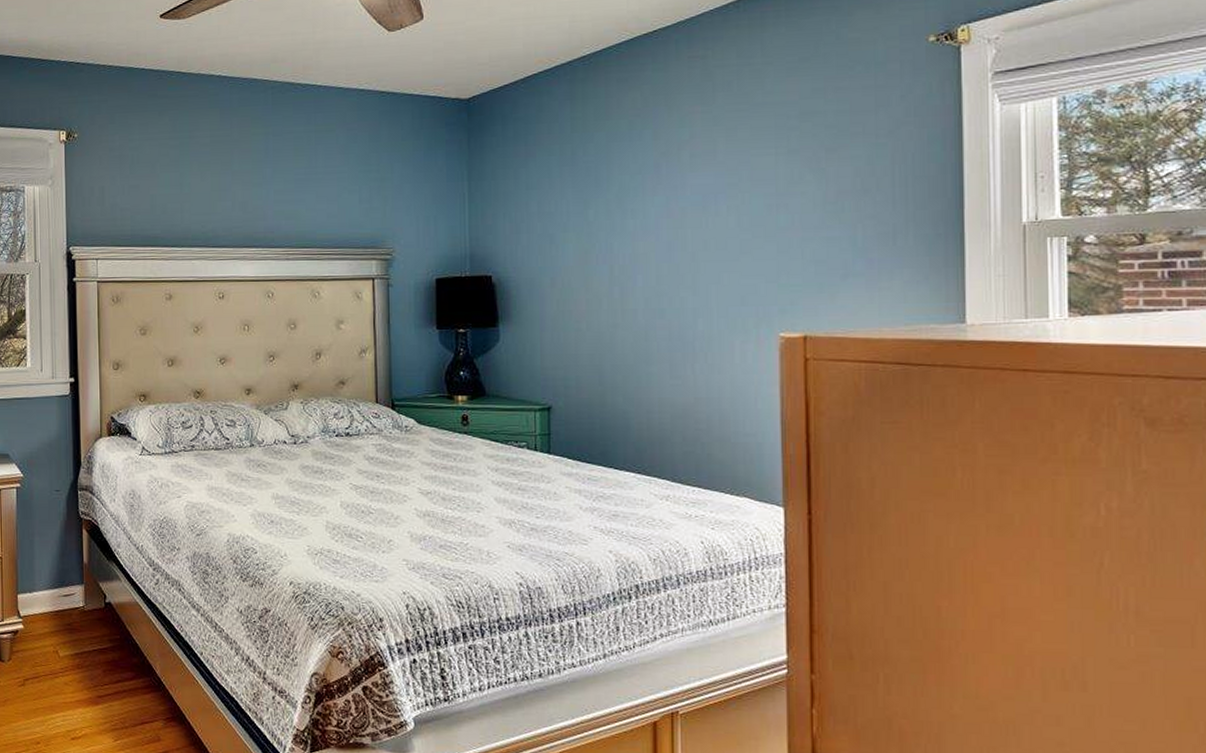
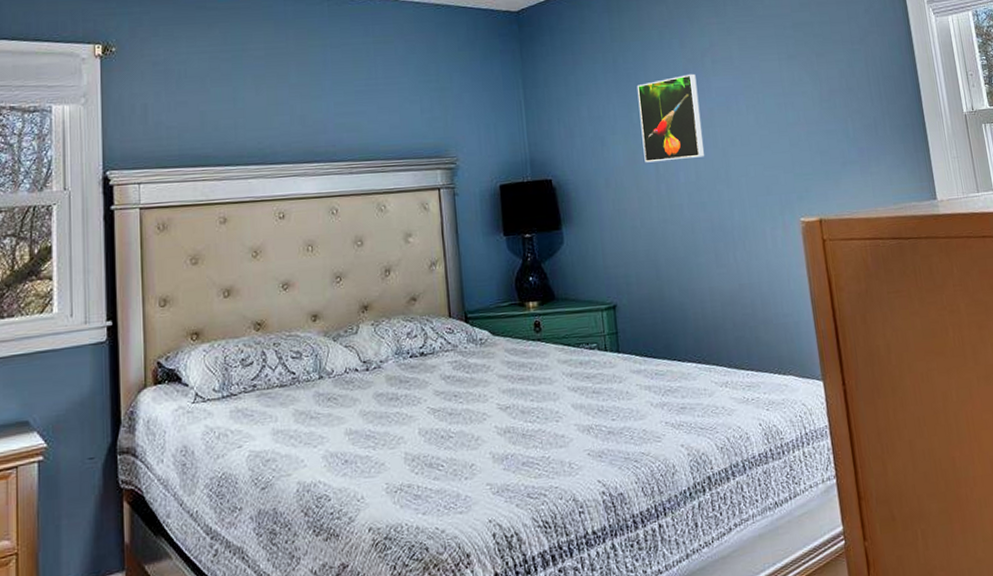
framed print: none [596,168,670,264] -> present [636,73,704,163]

